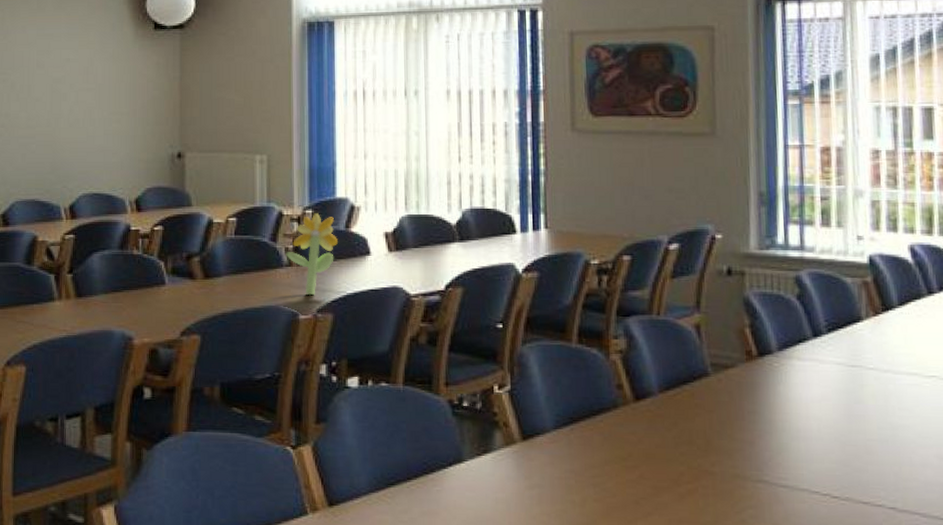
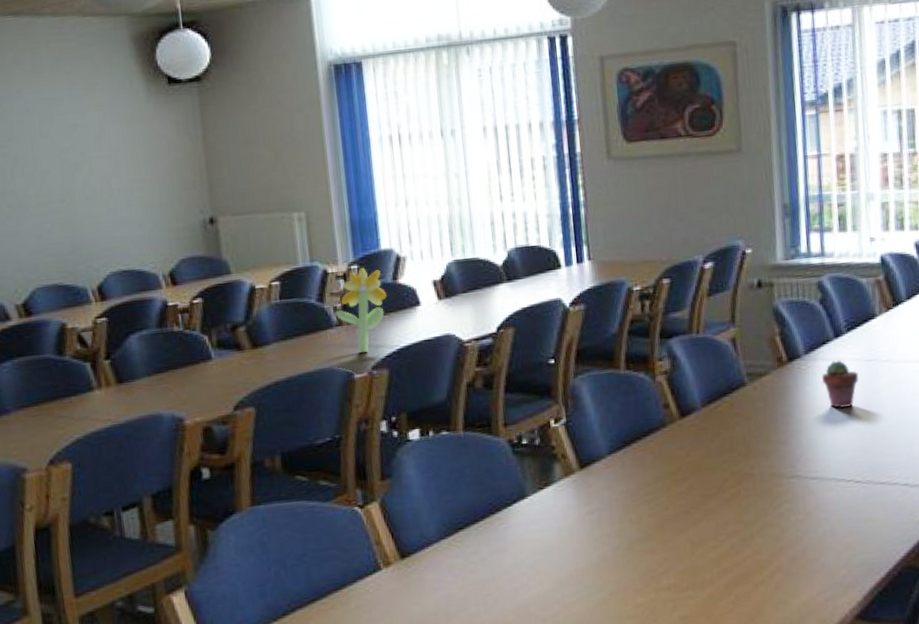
potted succulent: none [796,362,841,415] -> present [822,360,859,408]

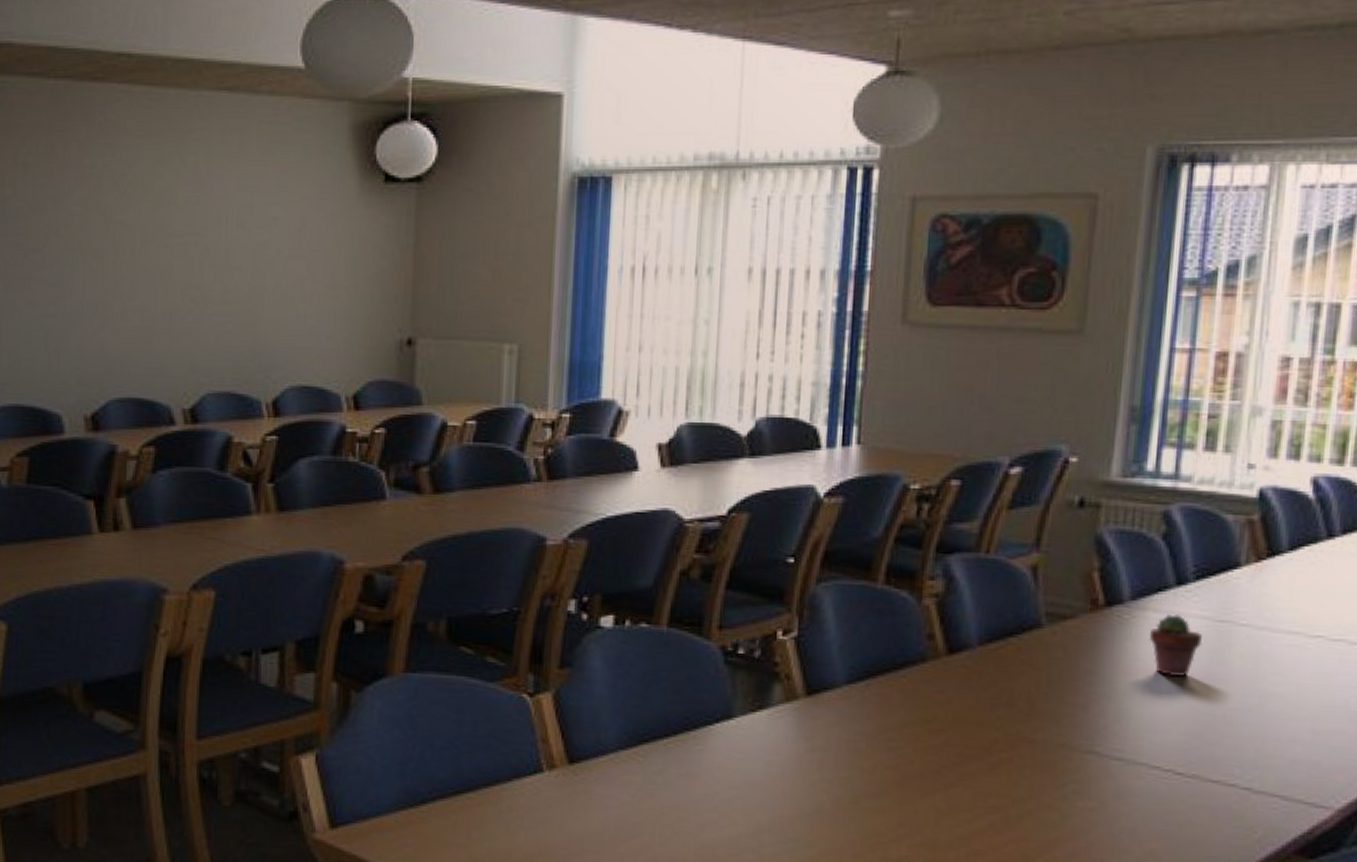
flower: present [334,268,386,354] -> none [534,418,599,518]

